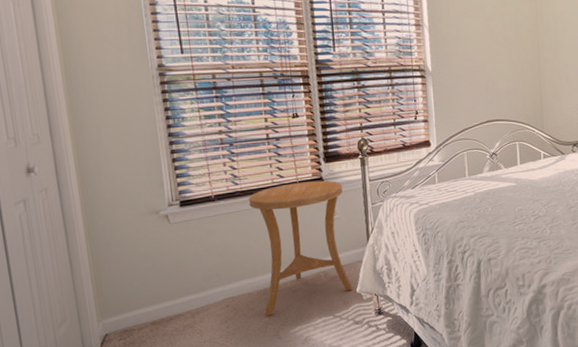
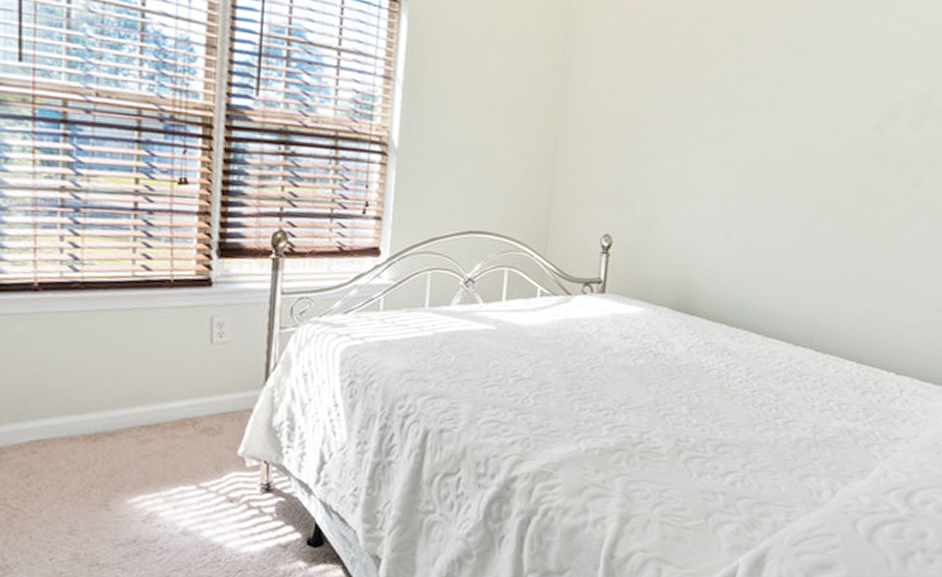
side table: present [248,180,353,316] -> none [91,280,241,474]

